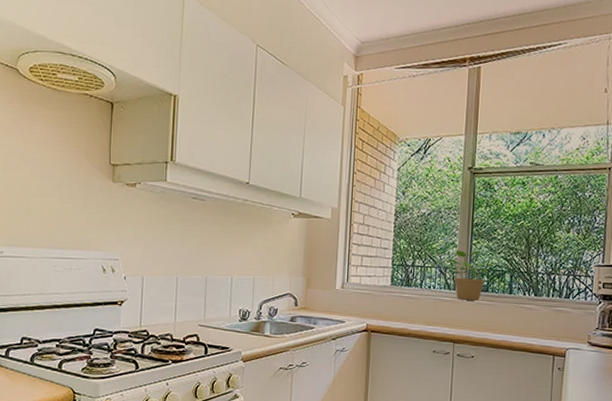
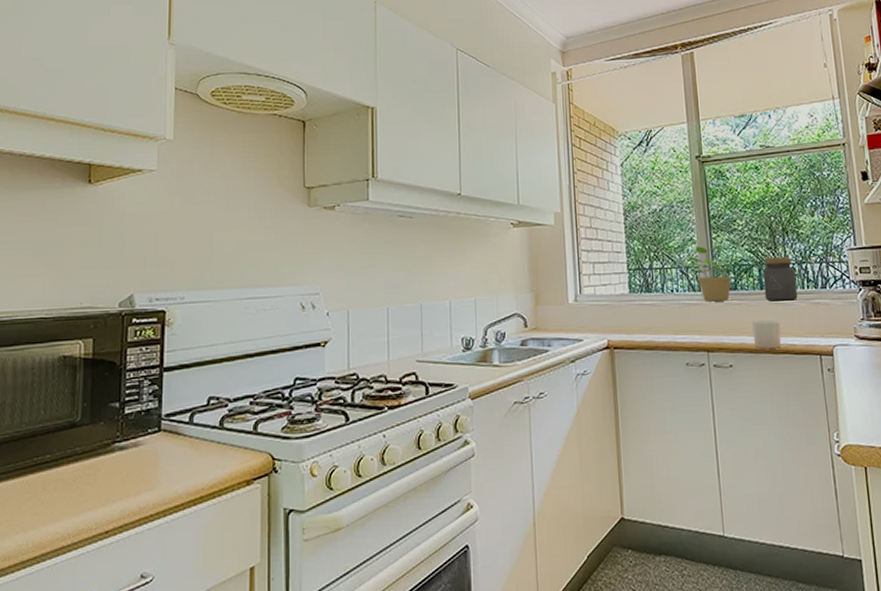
mug: none [496,319,522,346] -> present [751,319,782,349]
jar: none [512,266,544,306] -> present [762,257,798,302]

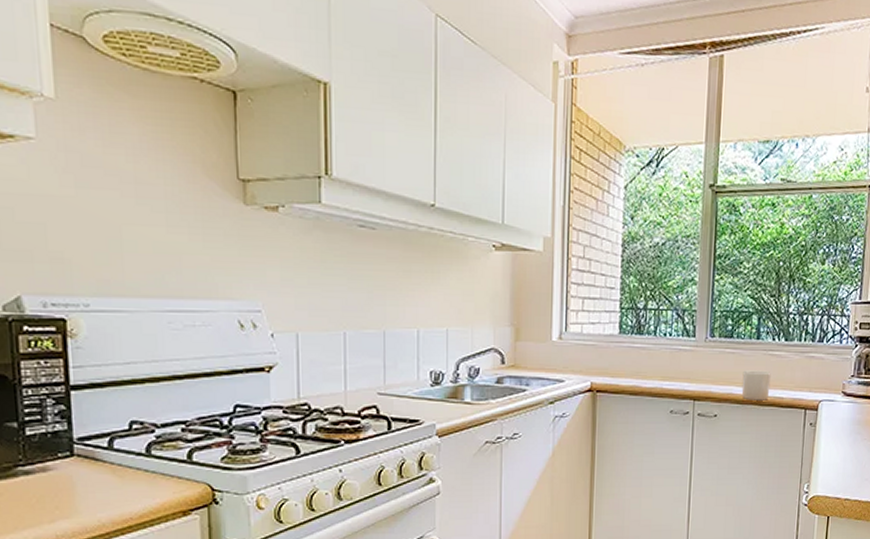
potted plant: present [688,246,738,302] -> none [686,288,739,349]
jar: present [762,257,798,302] -> none [760,306,796,353]

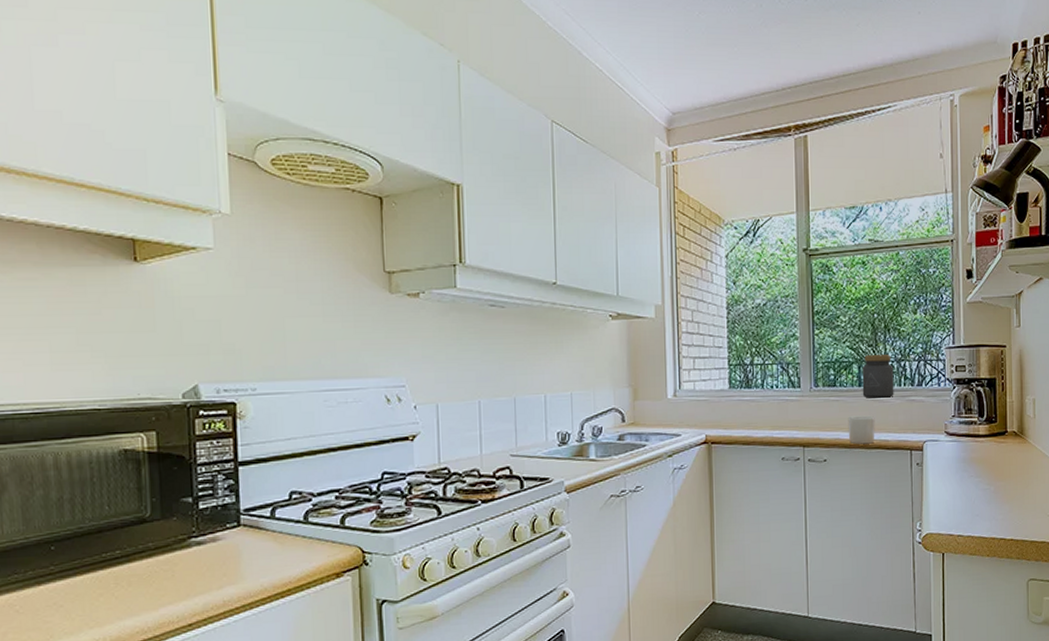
jar: none [760,306,796,353] -> present [862,355,894,398]

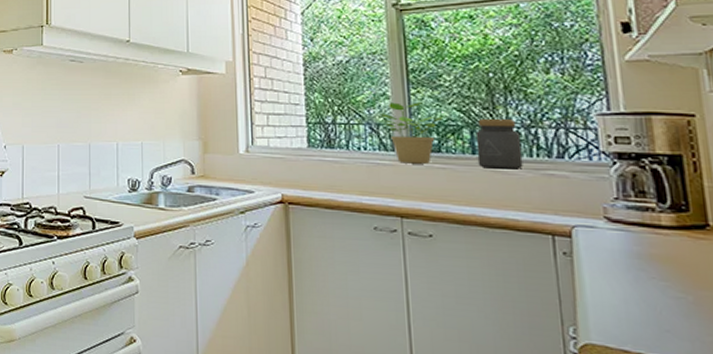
potted plant: none [790,342,839,398] -> present [380,102,444,164]
mug: present [848,415,875,444] -> none [459,187,499,222]

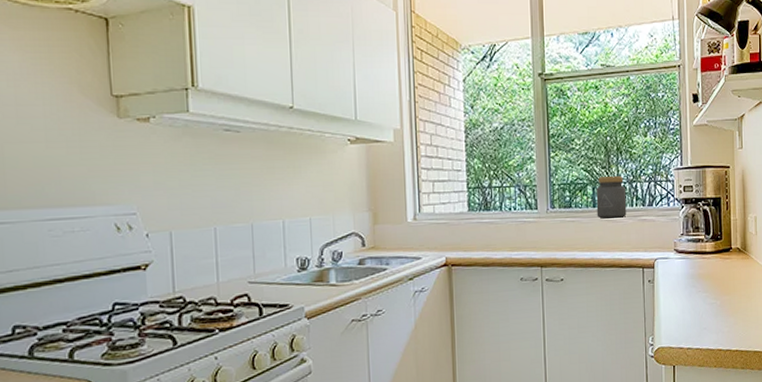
potted plant: present [380,102,444,164] -> none [527,165,574,220]

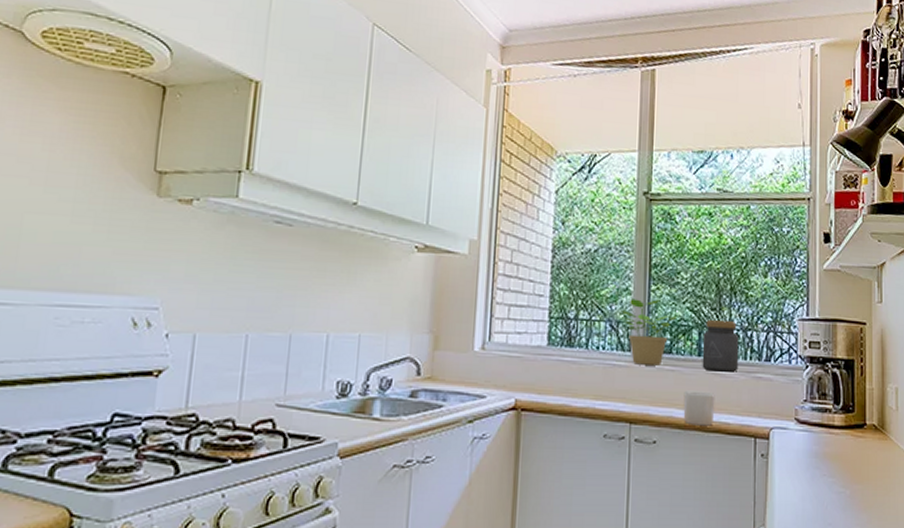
potted plant: none [527,165,574,220] -> present [621,298,677,366]
mug: none [583,235,609,264] -> present [683,390,715,426]

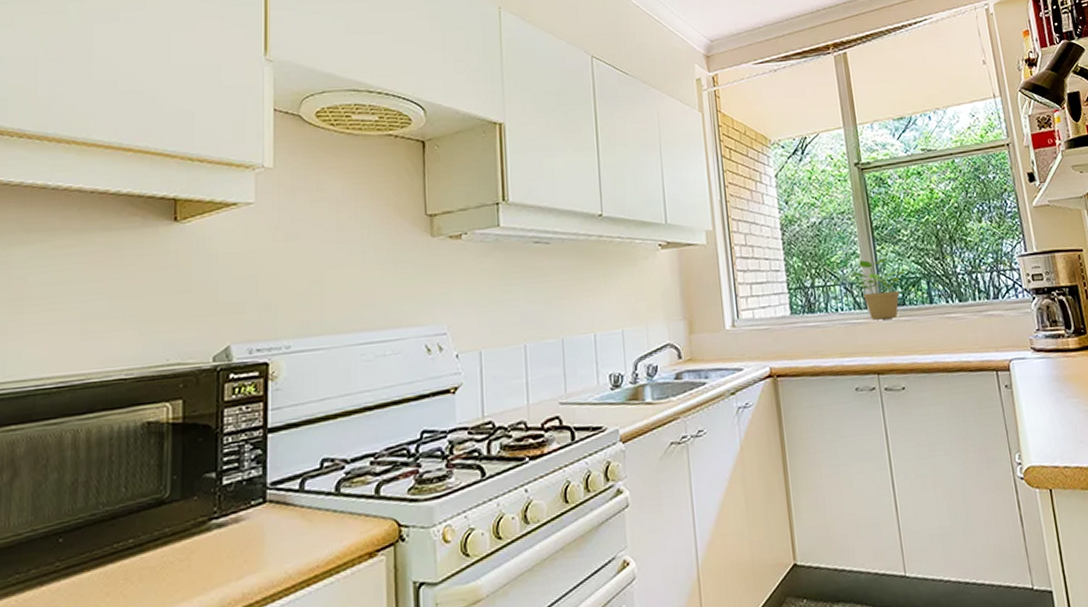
mug: present [683,390,715,426] -> none [922,335,955,368]
jar: present [702,320,739,372] -> none [931,267,970,316]

